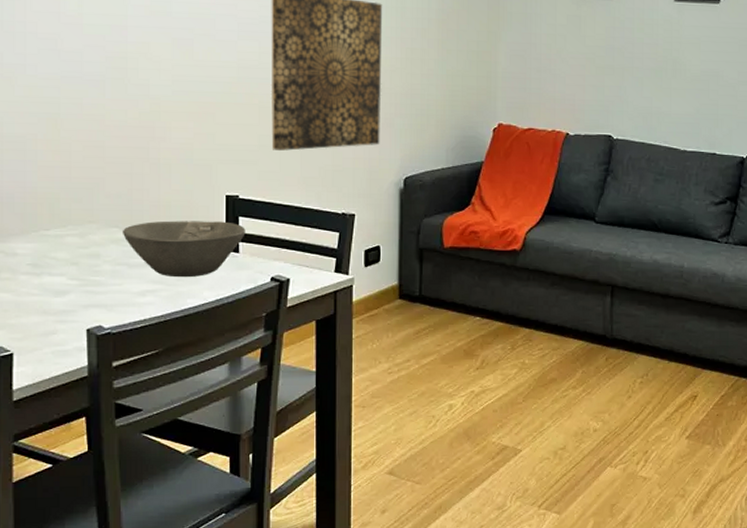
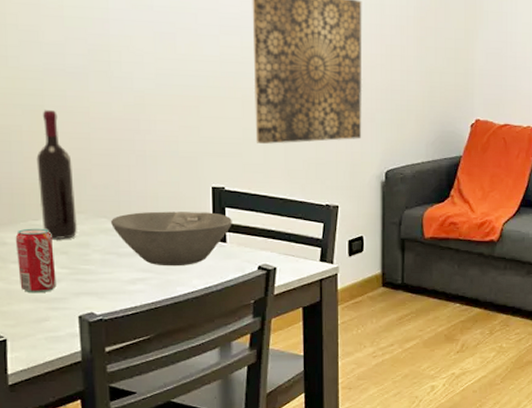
beverage can: none [26,238,66,306] -> present [15,228,57,293]
wine bottle: none [50,118,88,249] -> present [36,110,77,239]

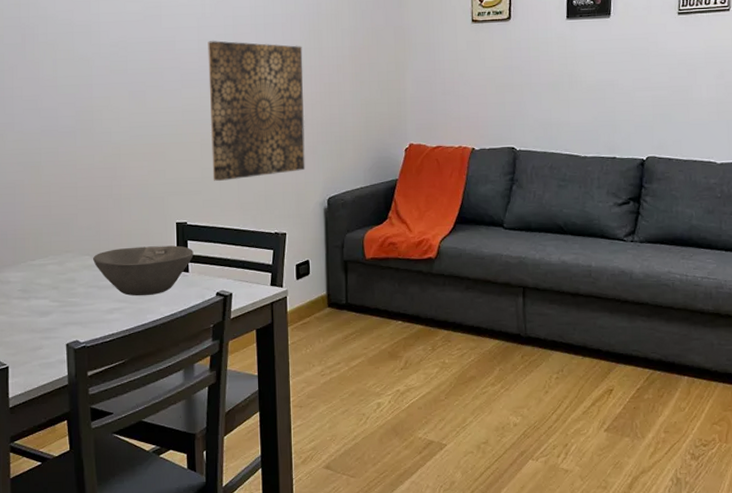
beverage can: present [15,228,57,293] -> none [17,267,49,325]
wine bottle: present [36,110,77,239] -> none [34,165,66,276]

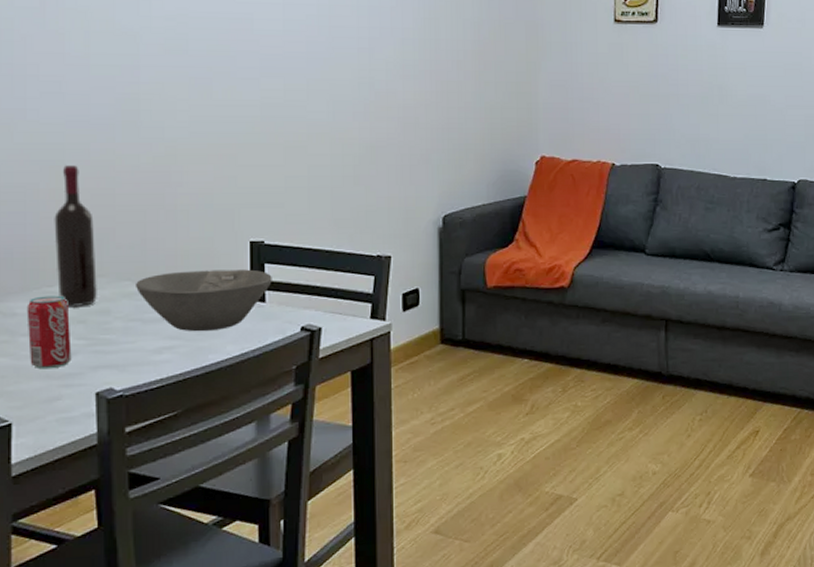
beverage can: none [17,267,49,325] -> present [26,295,72,370]
wine bottle: none [34,165,66,276] -> present [54,165,97,307]
wall art: present [208,41,305,181] -> none [296,22,417,192]

